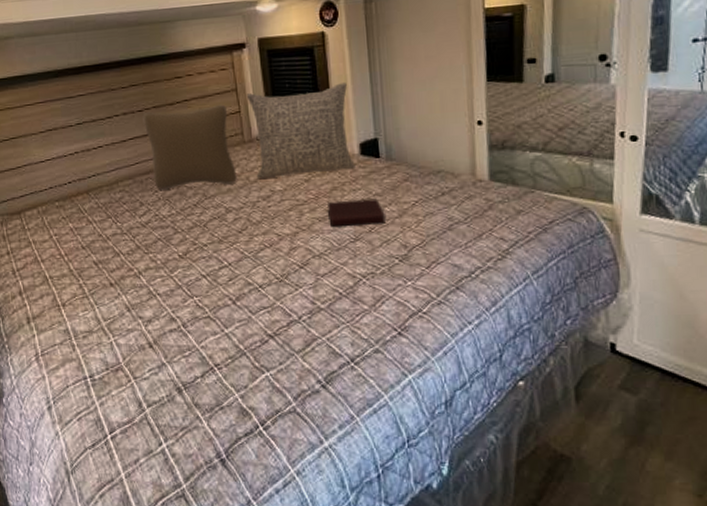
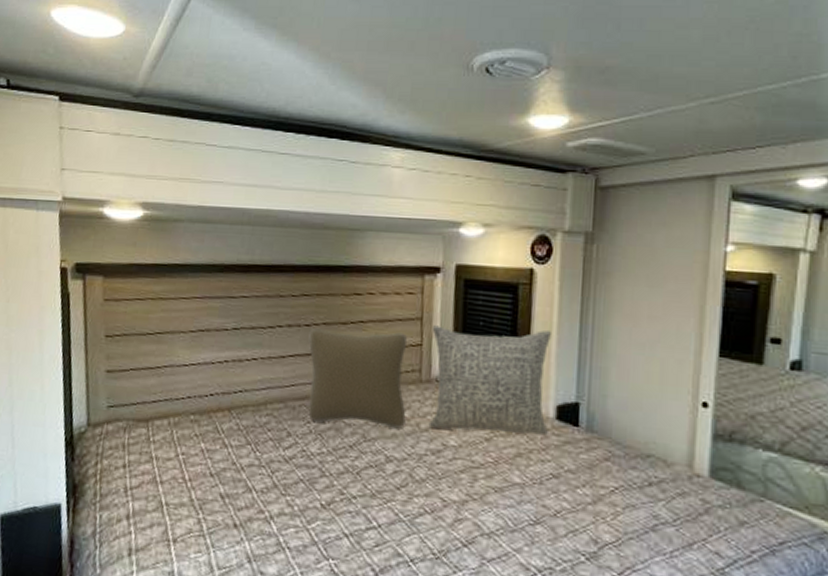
book: present [327,198,386,226] -> none [506,471,576,509]

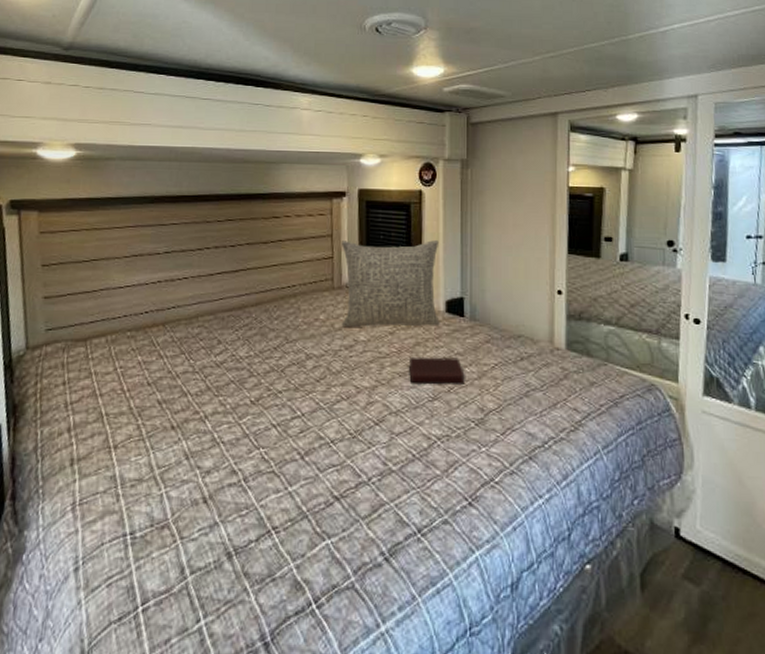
cushion: present [308,328,408,429] -> none [234,248,322,330]
book: none [506,471,576,509] -> present [408,357,465,384]

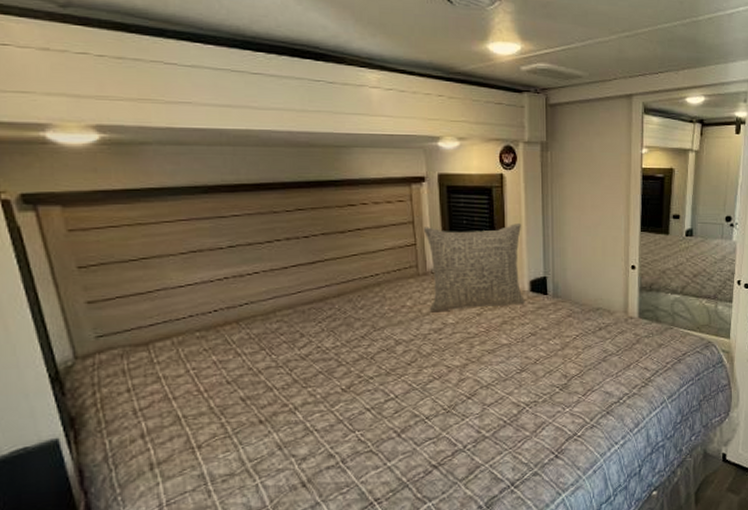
book: present [408,357,465,384] -> none [496,332,549,358]

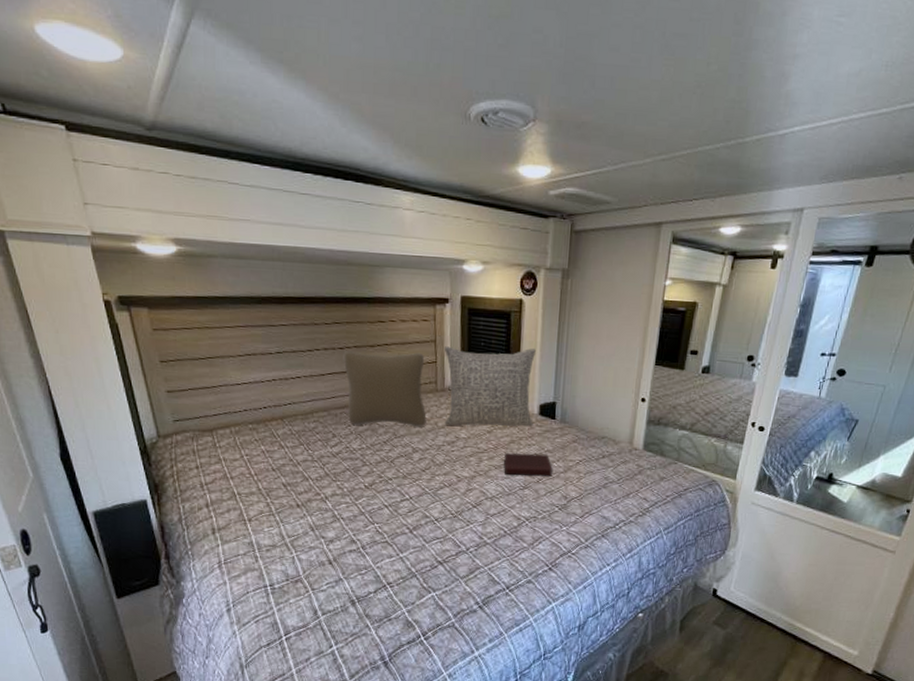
cushion: none [309,235,409,321] -> present [343,351,427,427]
book: none [496,332,549,358] -> present [503,453,553,477]

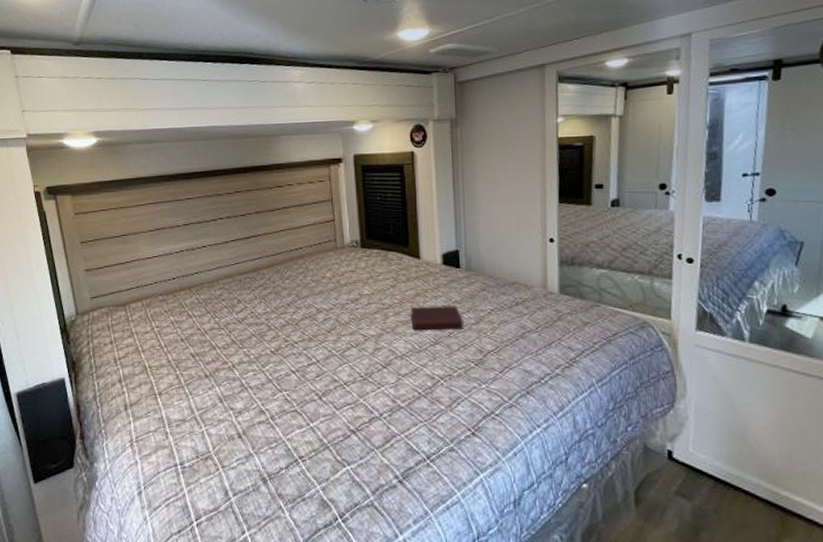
cushion: present [343,351,427,427] -> none [245,212,329,289]
pillow: present [444,346,536,427] -> none [340,197,438,284]

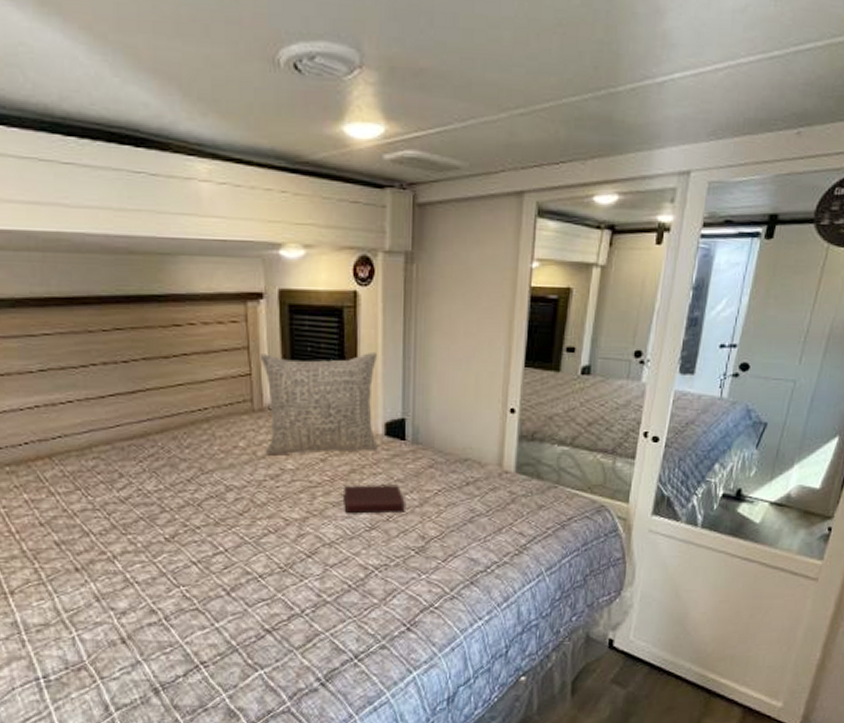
pillow: none [340,197,438,284] -> present [260,351,378,456]

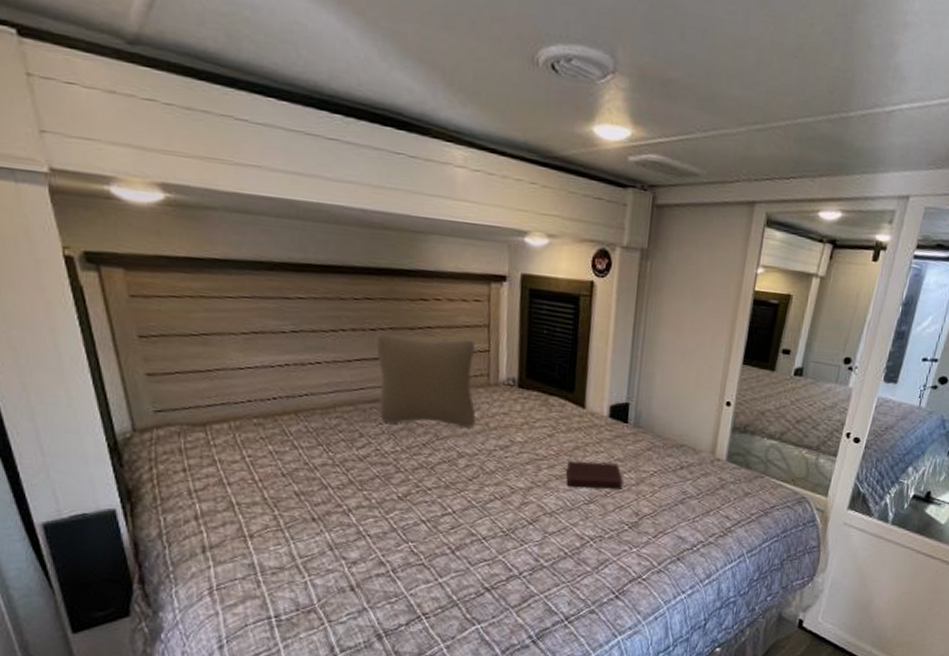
cushion: none [128,363,242,460] -> present [375,333,476,428]
pillow: present [260,351,378,456] -> none [497,332,608,432]

